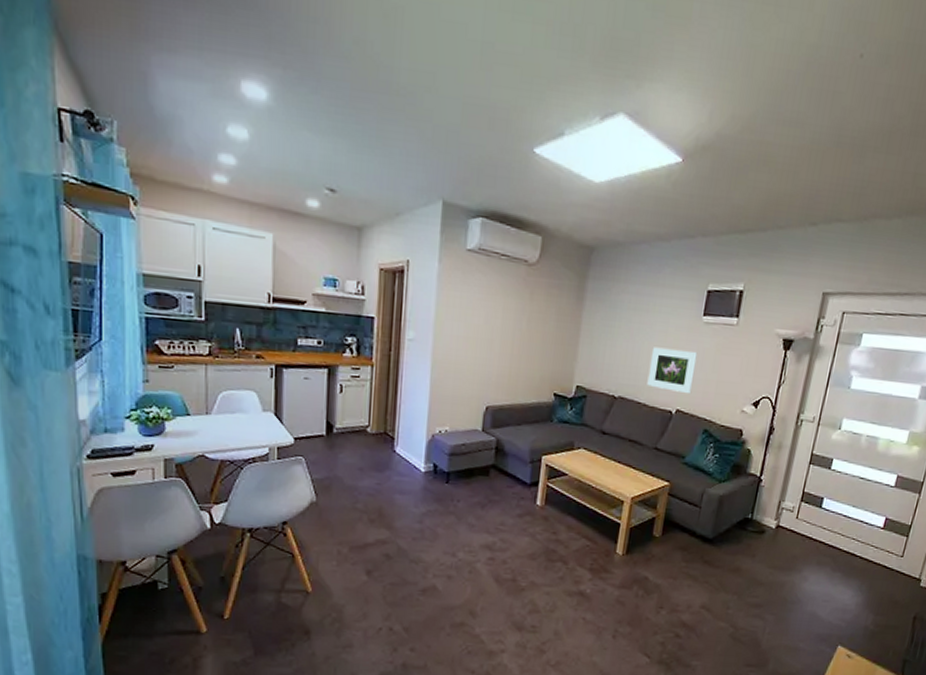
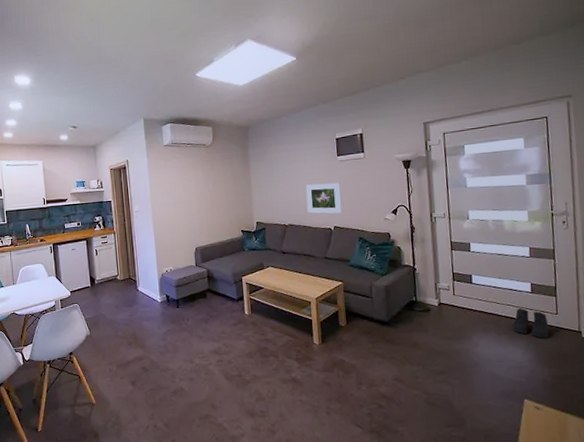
boots: none [850,545,891,582] -> present [512,308,549,339]

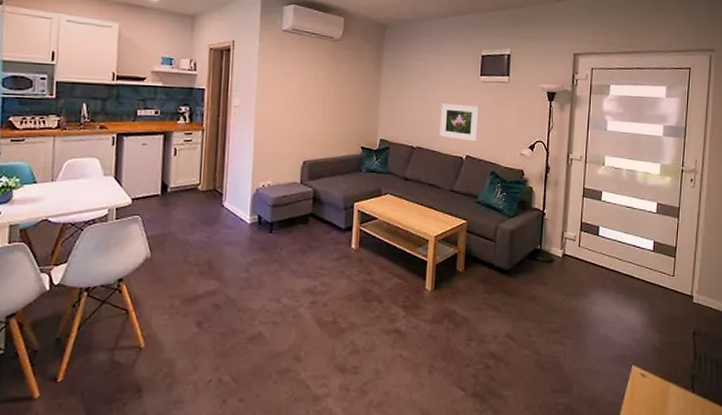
boots: present [512,308,549,339] -> none [631,267,664,301]

